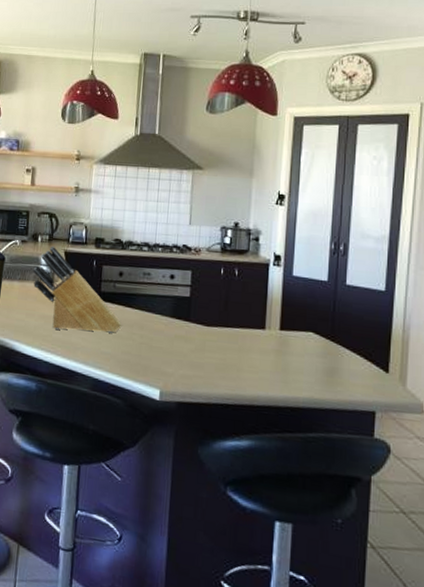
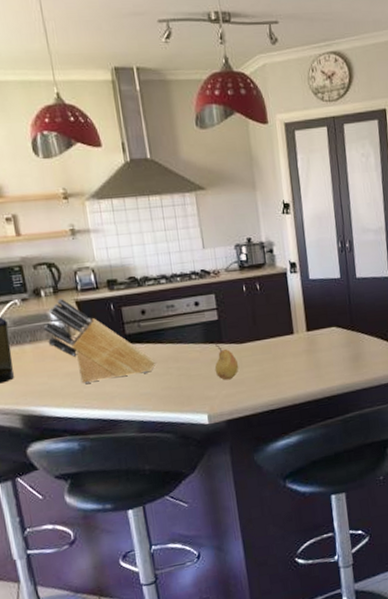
fruit: none [176,321,202,361] -> present [214,344,239,380]

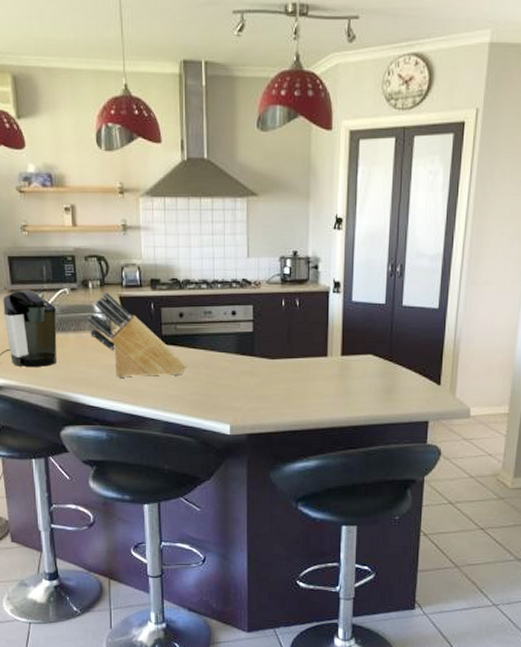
fruit: present [214,344,239,380] -> none [243,357,267,394]

